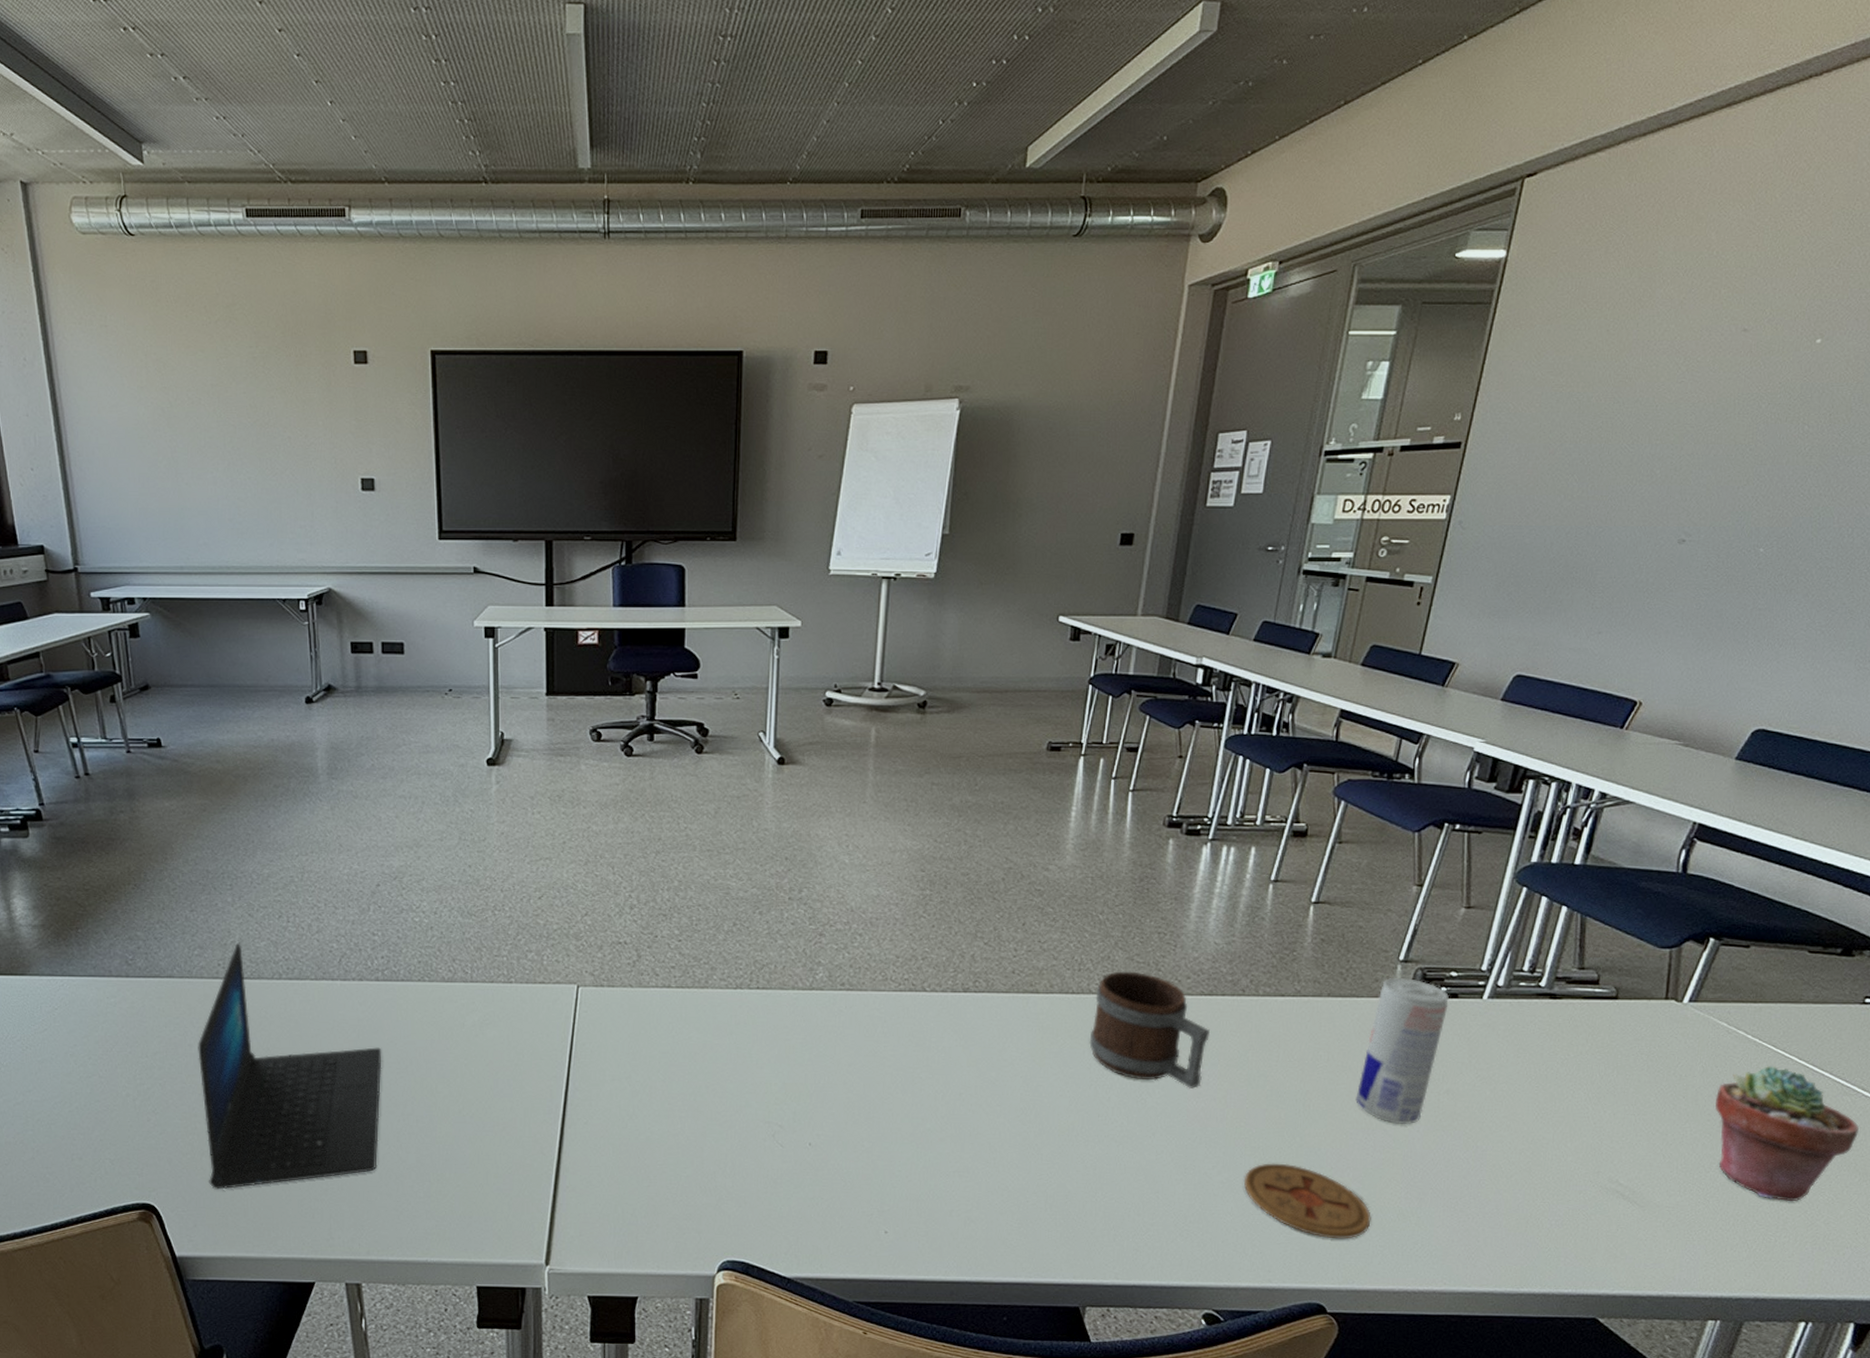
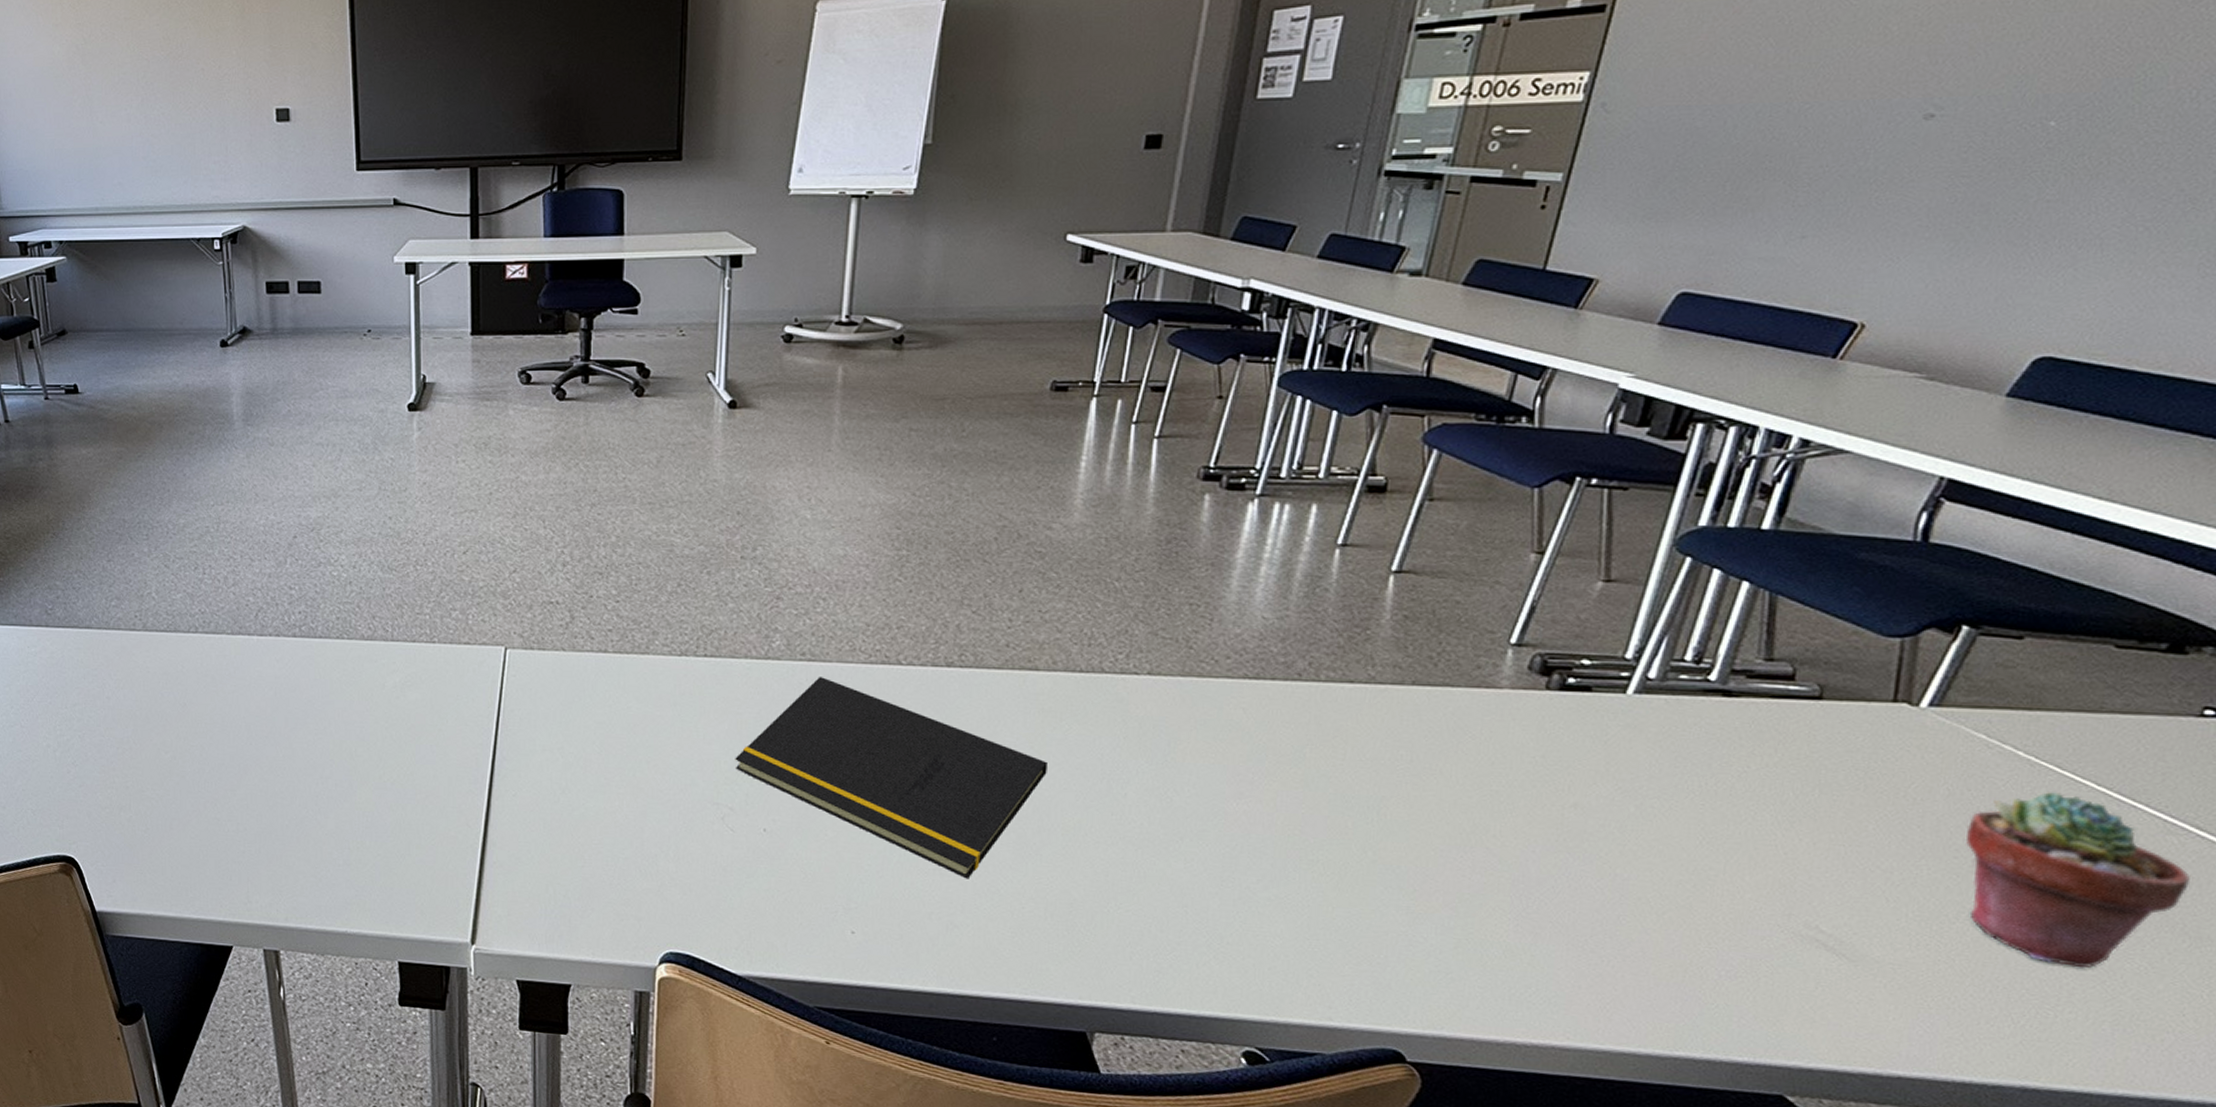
laptop: present [198,942,382,1190] -> none [116,594,300,846]
notepad: none [784,1004,1046,1179] -> present [735,677,1047,879]
mug: present [1089,971,1210,1088] -> none [1101,648,1255,788]
coaster: present [1244,1163,1371,1239] -> none [1298,880,1468,976]
beverage can: present [1356,977,1449,1125] -> none [1448,664,1579,843]

